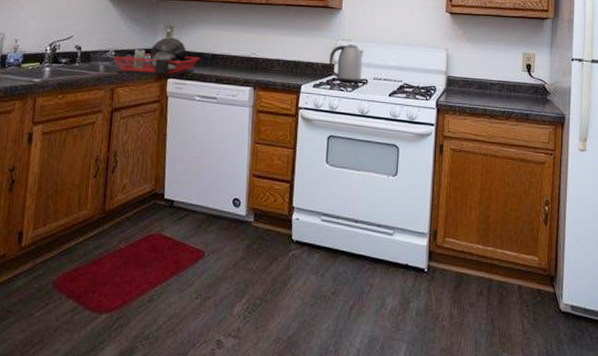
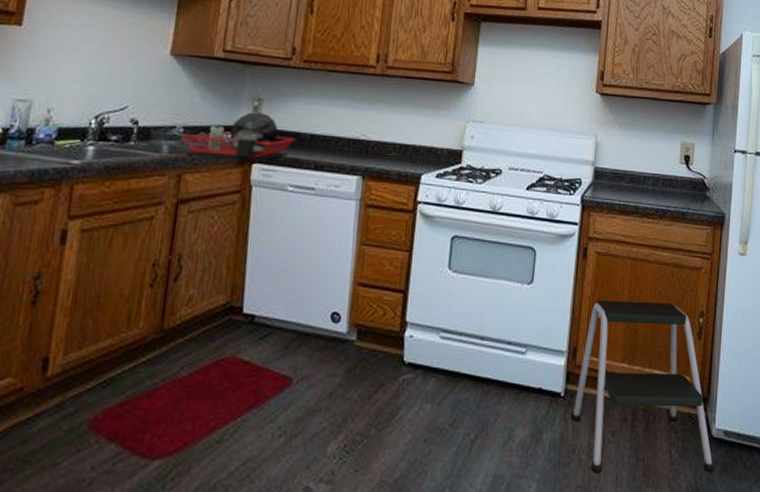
kettle: present [328,44,363,84] -> none [456,127,498,174]
step stool: none [433,190,563,342] -> present [570,300,715,473]

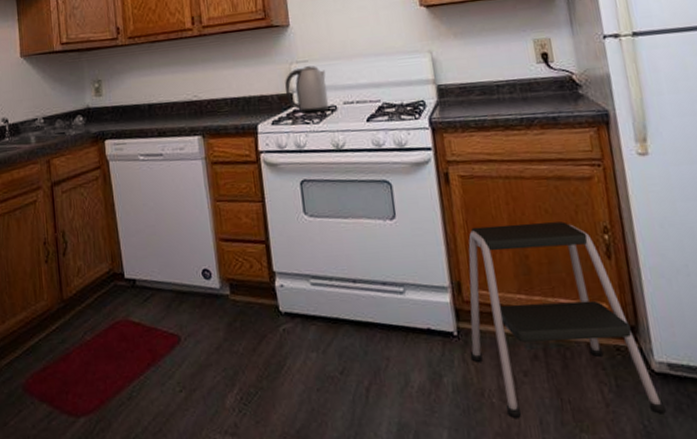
dish rack: present [181,112,296,162] -> none [43,92,136,143]
kettle: none [456,127,498,174] -> present [285,66,330,114]

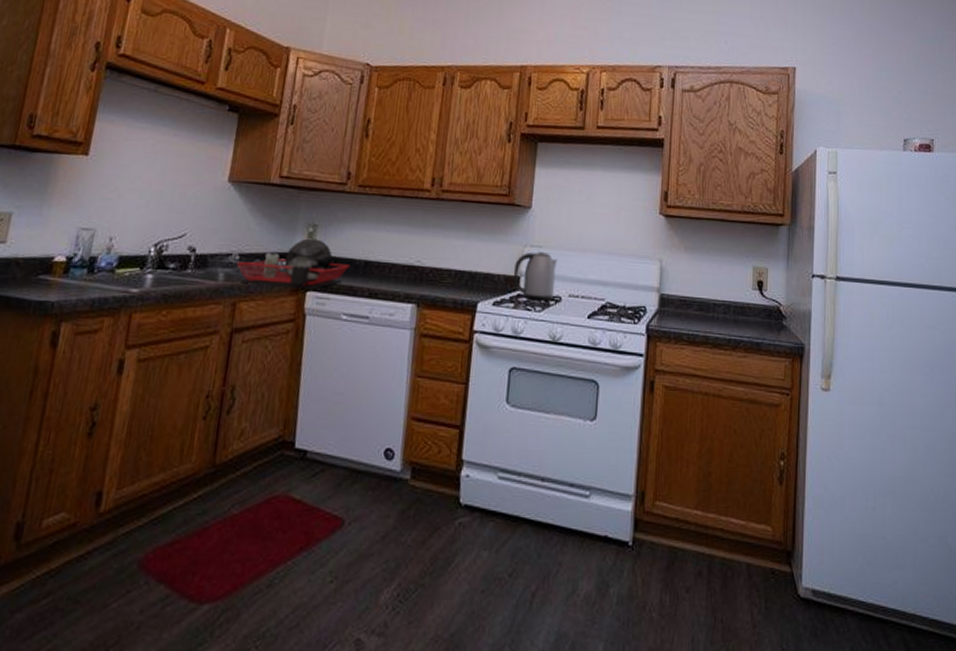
dish rack: none [43,92,136,143] -> present [237,238,350,290]
step stool: present [468,221,666,418] -> none [640,439,803,638]

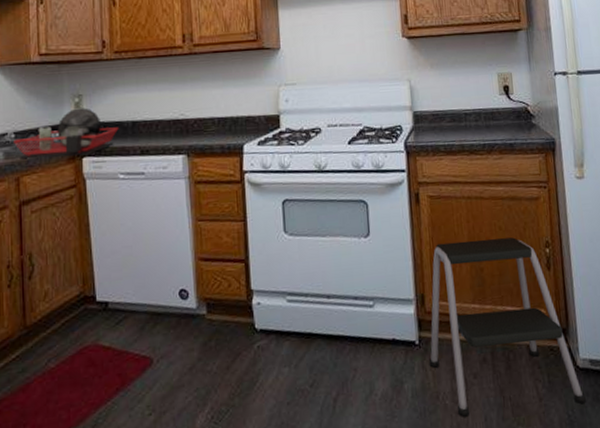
kettle: present [513,252,557,302] -> none [272,89,314,135]
step stool: none [640,439,803,638] -> present [429,237,586,417]

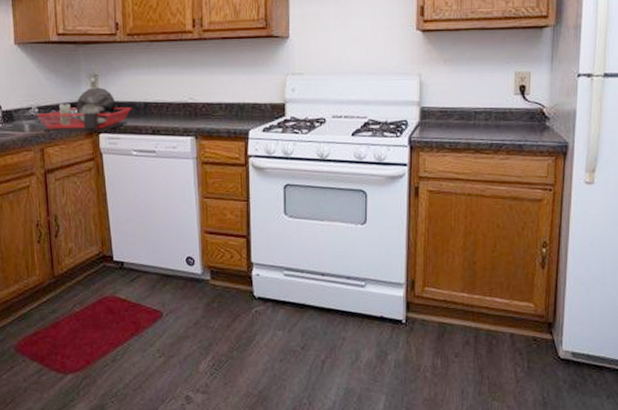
step stool: present [429,237,586,417] -> none [413,235,563,390]

